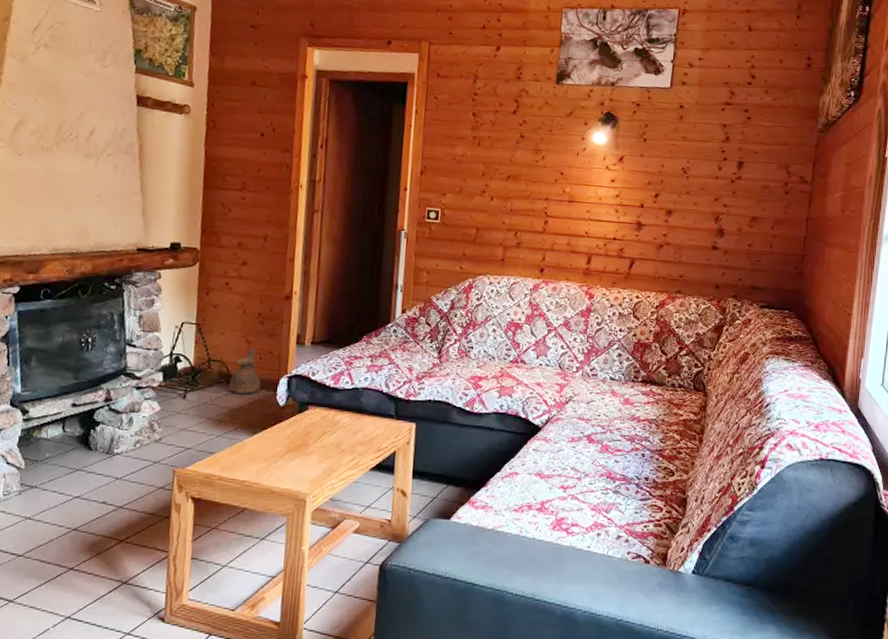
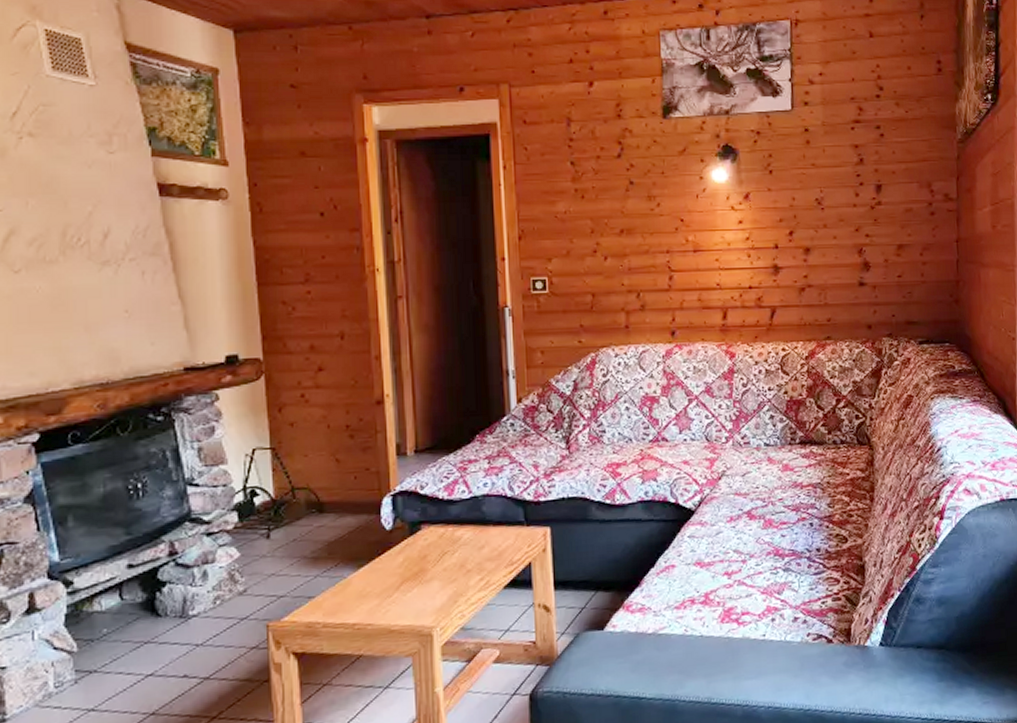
ceramic jug: present [229,348,261,394] -> none [321,467,361,523]

